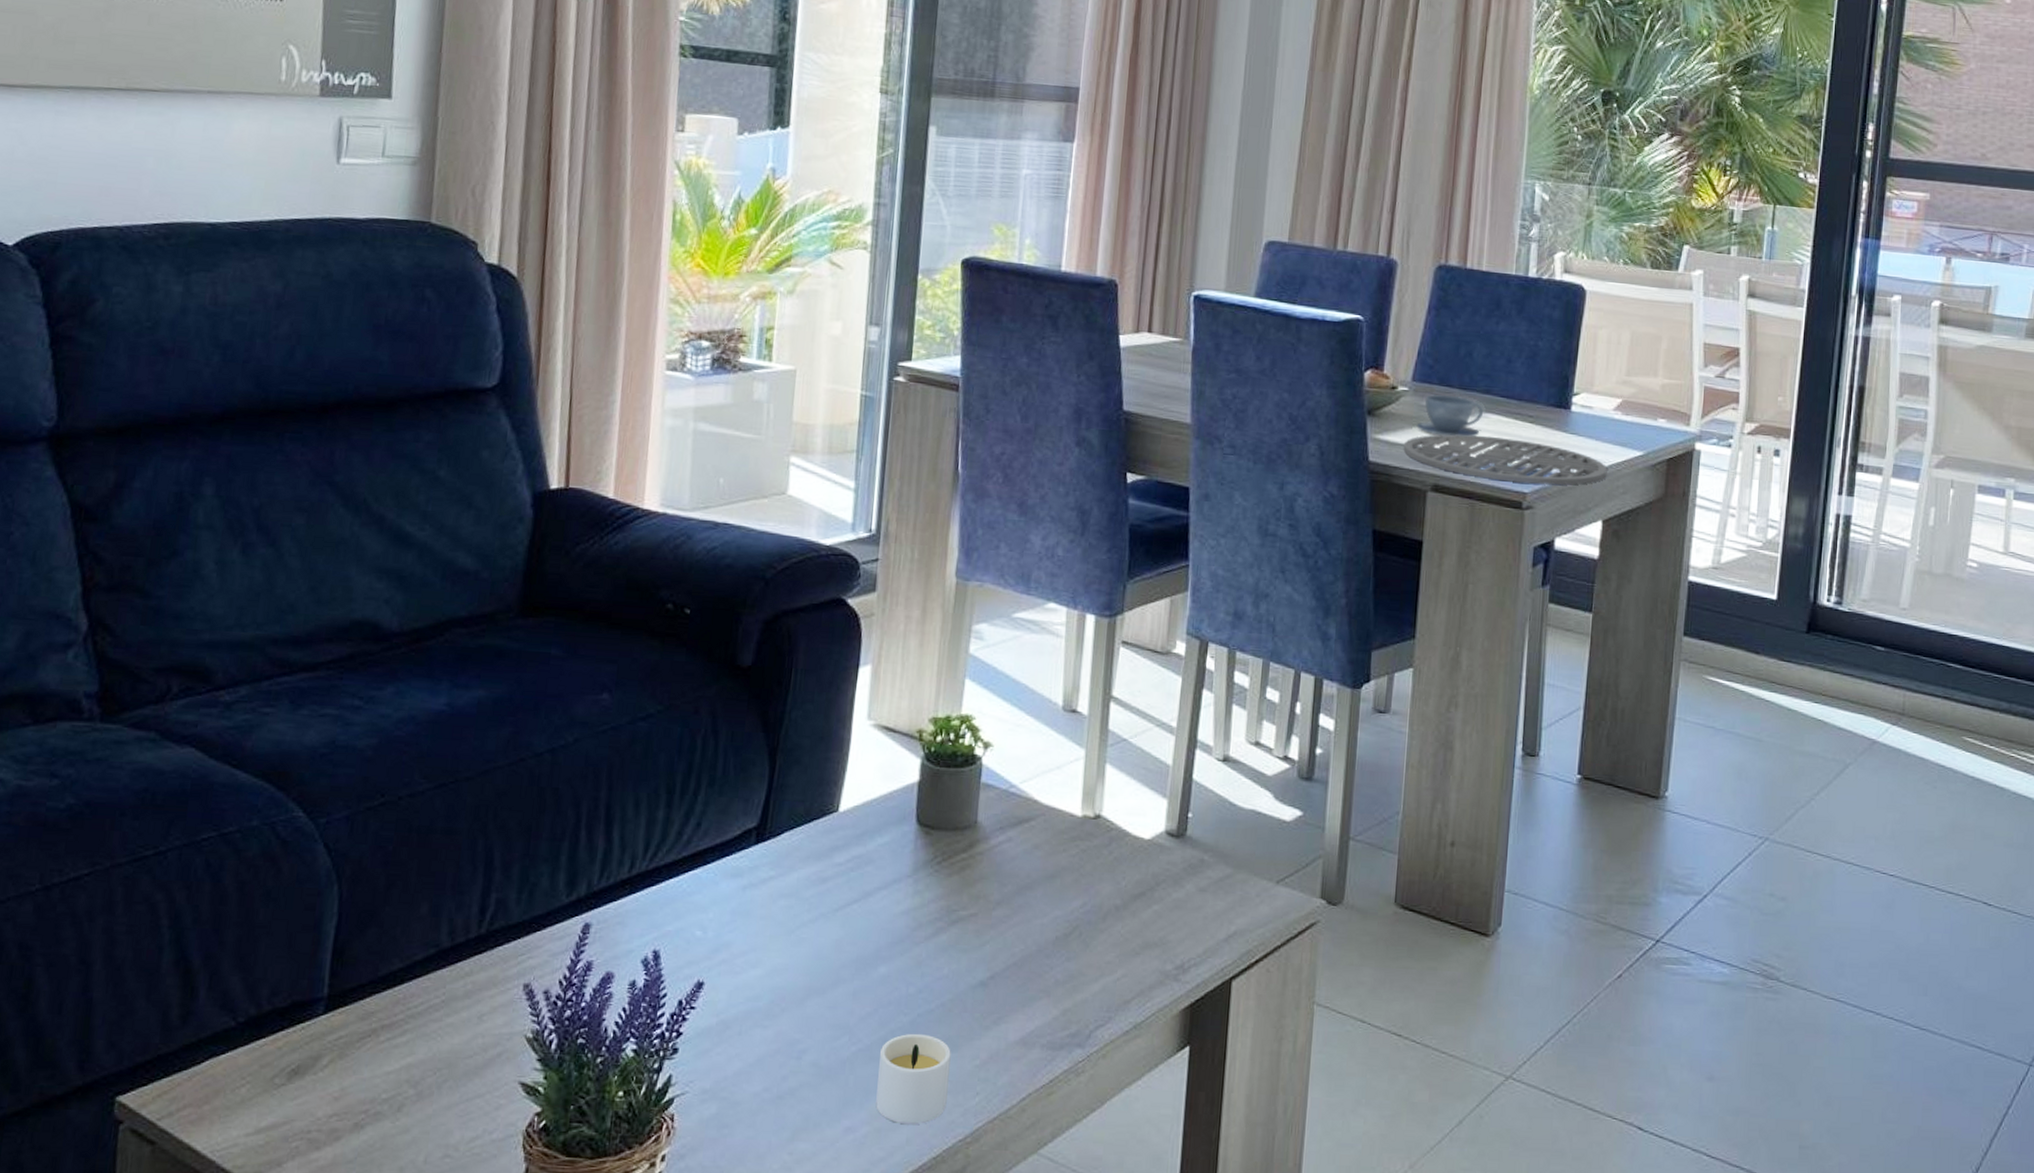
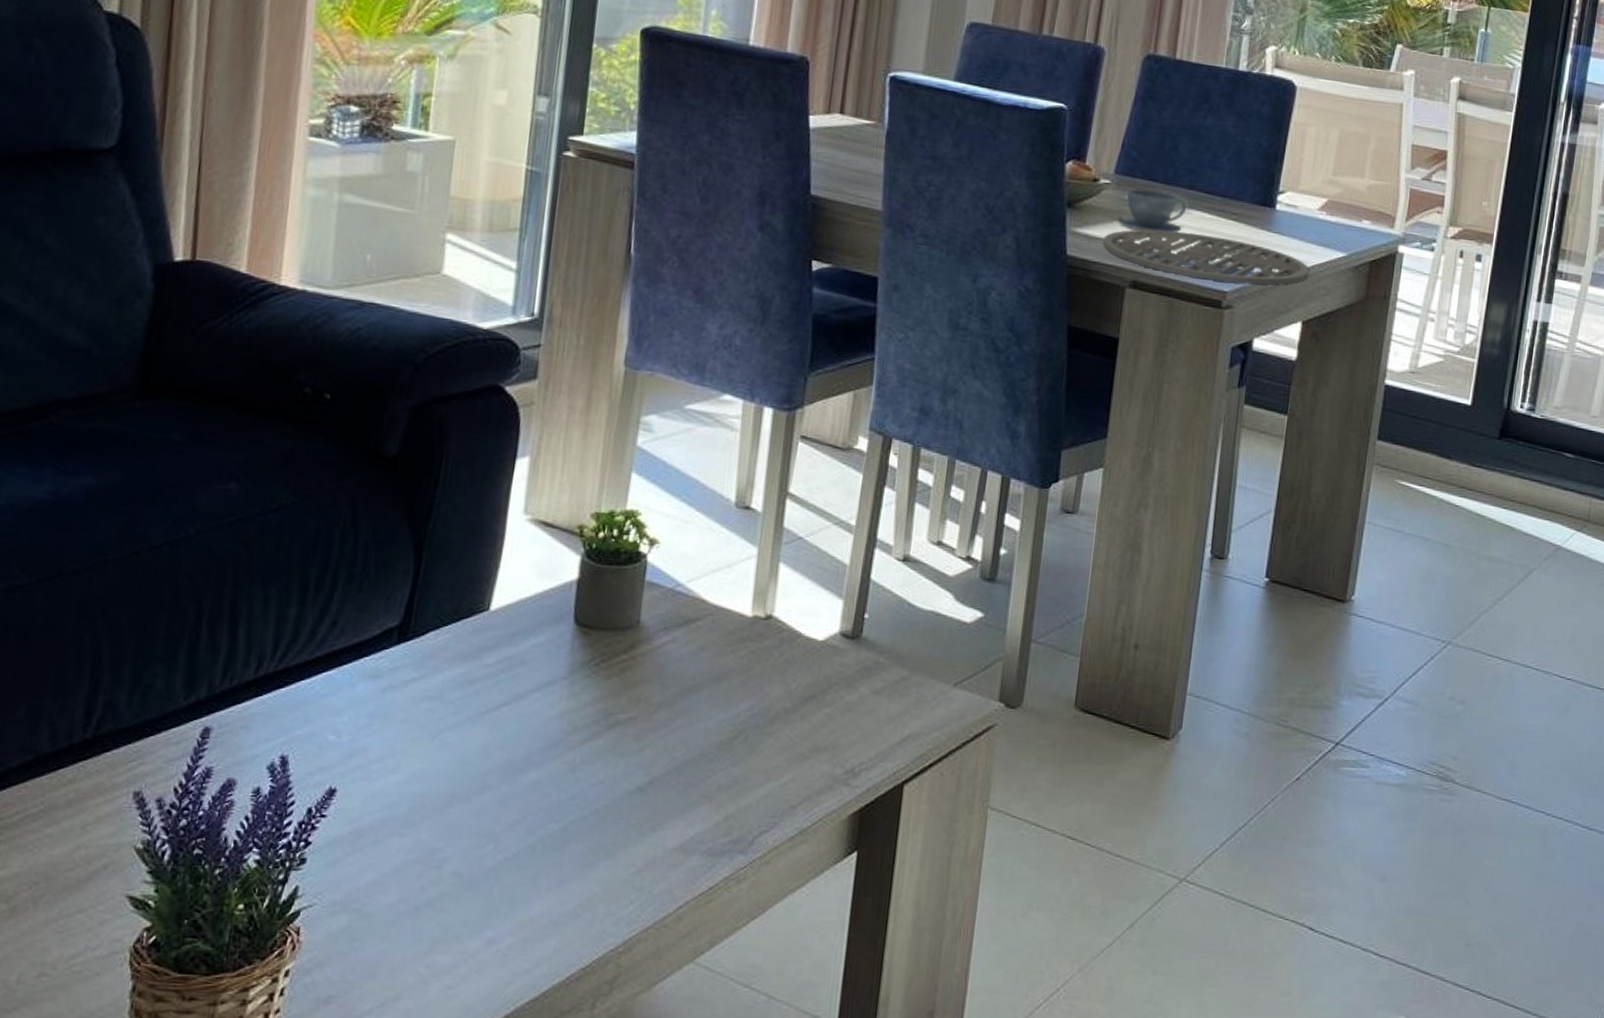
candle: present [875,1033,951,1125] -> none [521,840,605,936]

